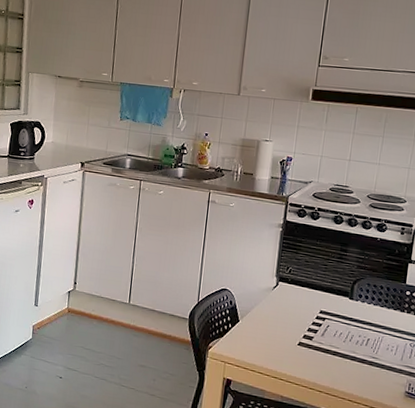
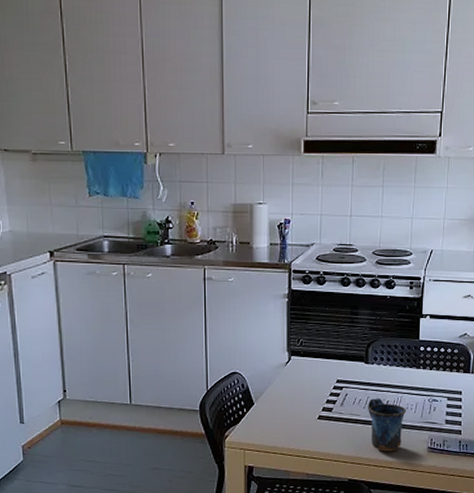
mug: none [348,334,386,389] -> present [368,398,406,452]

